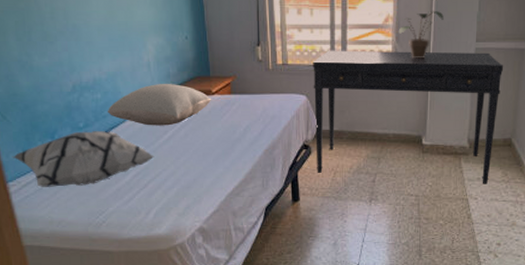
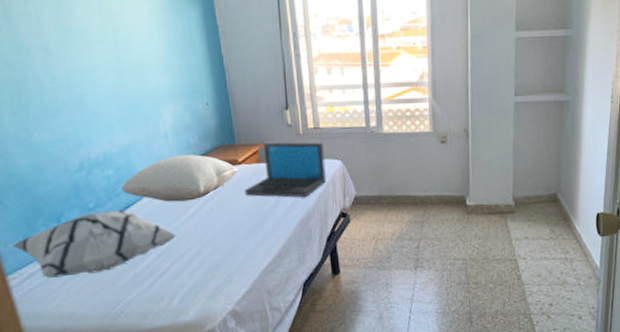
laptop: none [216,75,291,128] -> present [244,141,326,198]
desk: present [313,50,504,184] -> none [346,106,545,243]
potted plant: present [398,10,444,59] -> none [434,65,480,116]

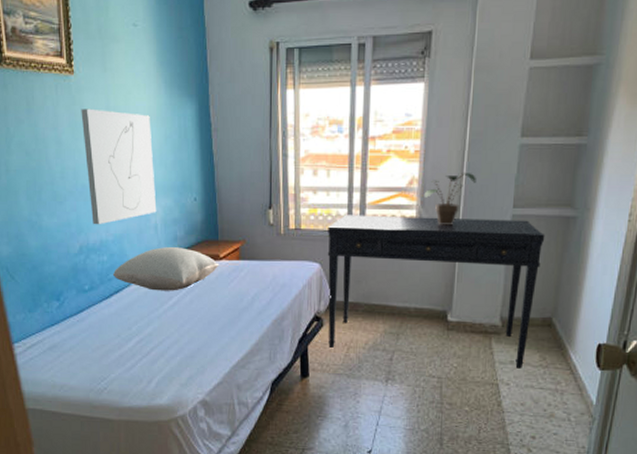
decorative pillow: present [11,211,177,278] -> none [18,294,159,350]
wall art: none [69,13,166,138] -> present [81,108,157,225]
laptop: present [244,141,326,198] -> none [223,240,303,297]
desk: none [346,106,545,243] -> present [327,214,545,369]
potted plant: none [434,65,480,116] -> present [423,172,476,226]

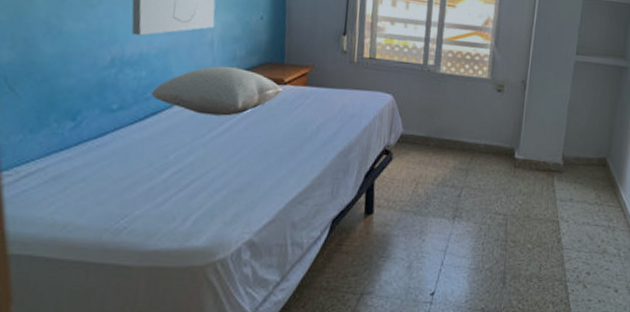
desk: present [327,214,545,369] -> none [396,48,603,206]
potted plant: present [423,172,476,226] -> none [497,17,545,67]

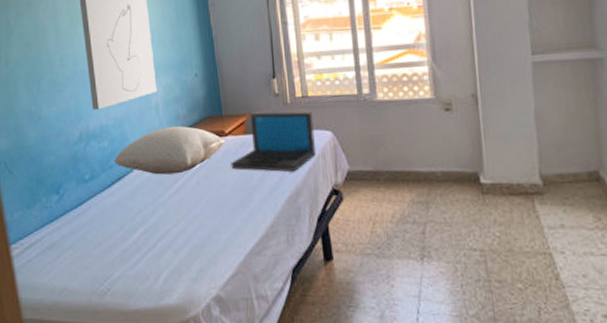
laptop: none [285,65,377,128] -> present [231,111,316,172]

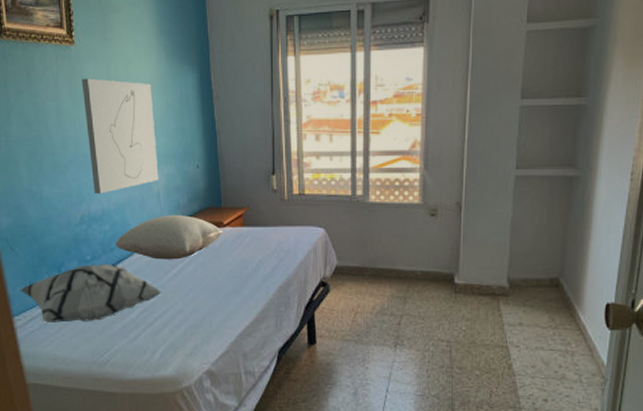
decorative pillow: none [16,183,164,250] -> present [19,264,162,323]
laptop: present [231,111,316,172] -> none [227,206,308,263]

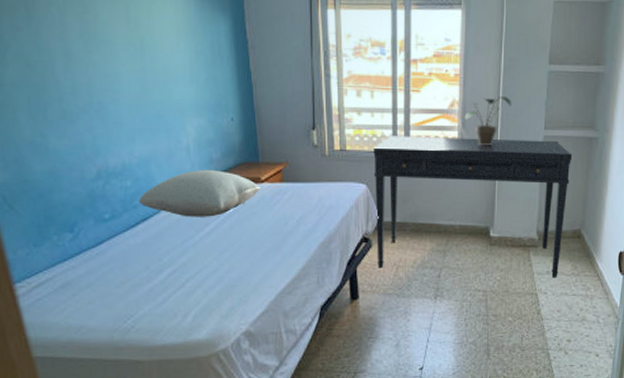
decorative pillow: present [19,264,162,323] -> none [20,223,194,288]
wall art: present [81,78,159,194] -> none [94,18,189,147]
desk: none [332,179,549,330] -> present [373,135,573,278]
potted plant: none [426,134,478,188] -> present [464,95,511,146]

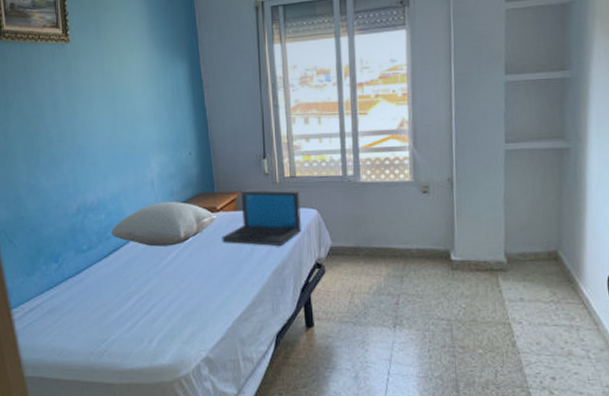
laptop: none [266,161,349,219] -> present [222,190,301,246]
desk: present [373,135,573,278] -> none [323,154,541,306]
potted plant: present [464,95,511,146] -> none [415,111,466,165]

